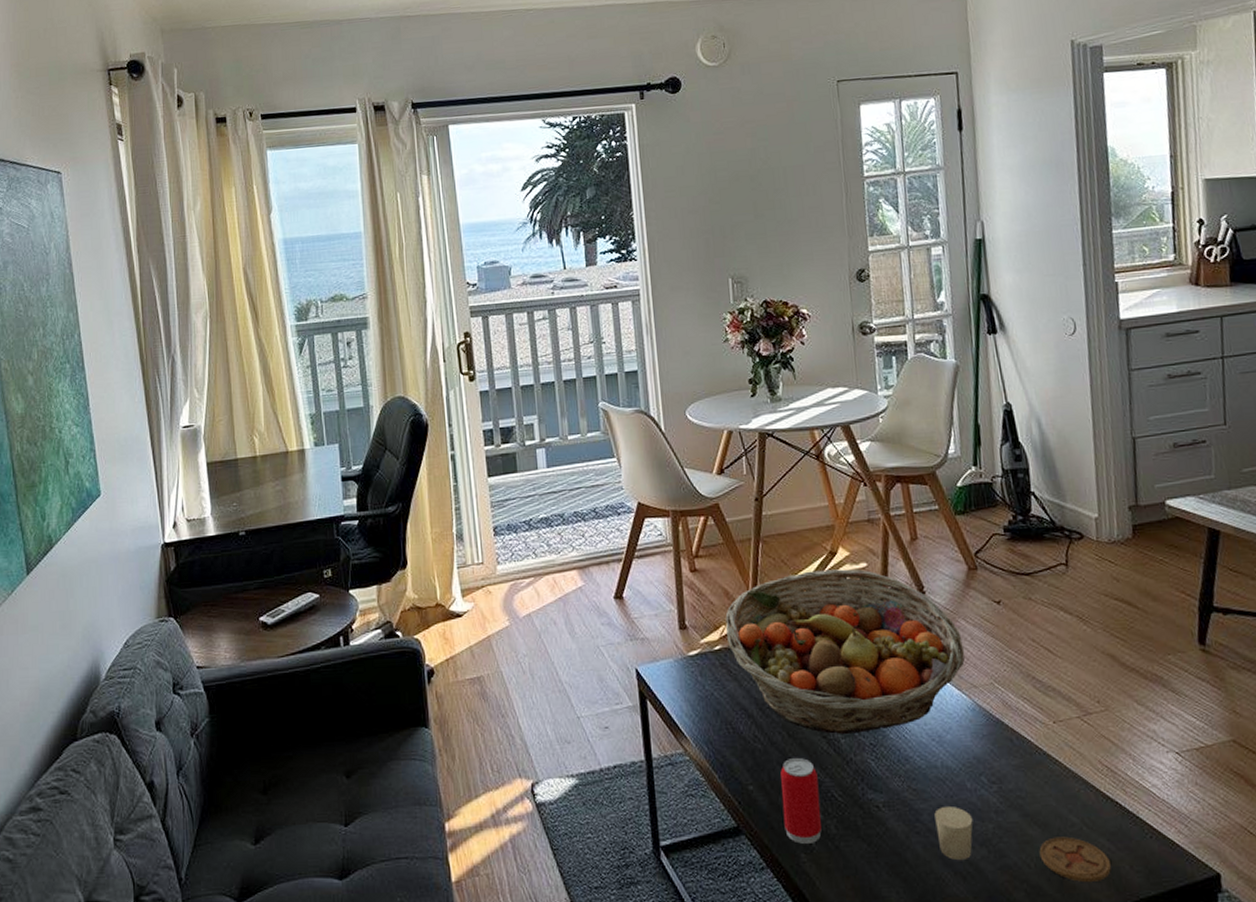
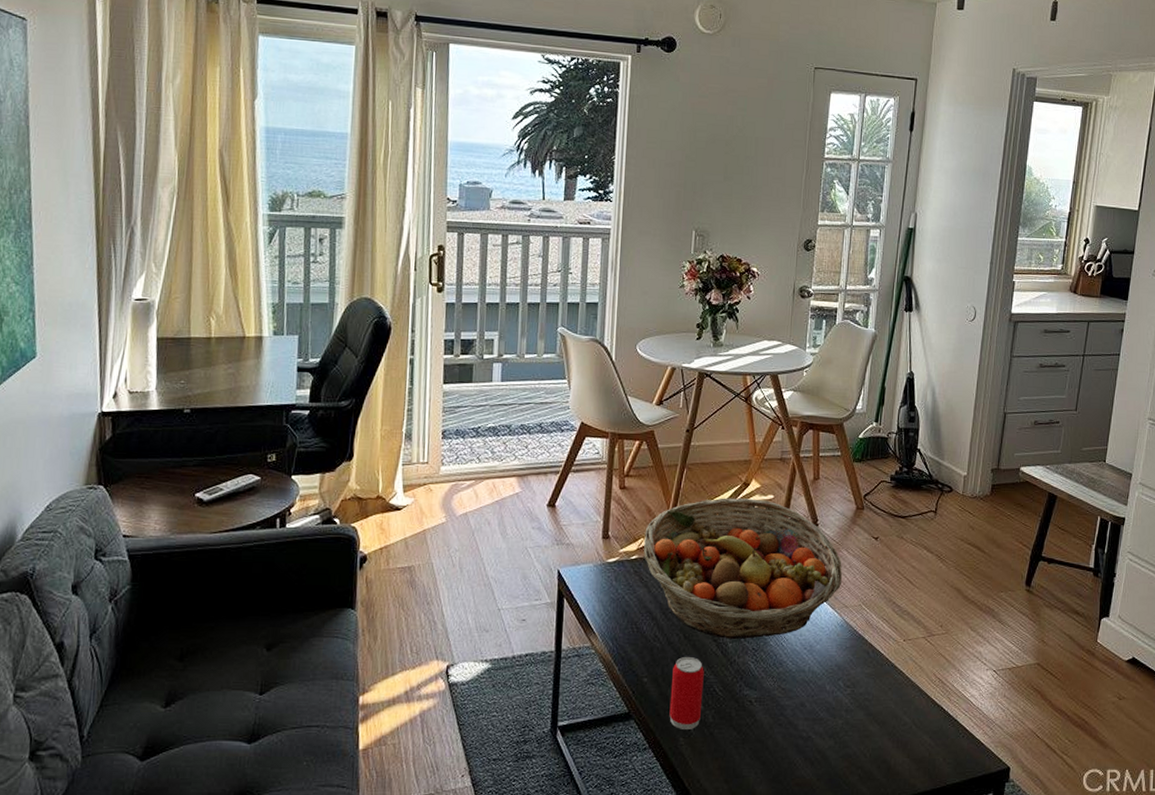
candle: present [934,807,973,861] -> none [796,705,827,749]
coaster: present [1039,836,1111,882] -> none [875,733,929,770]

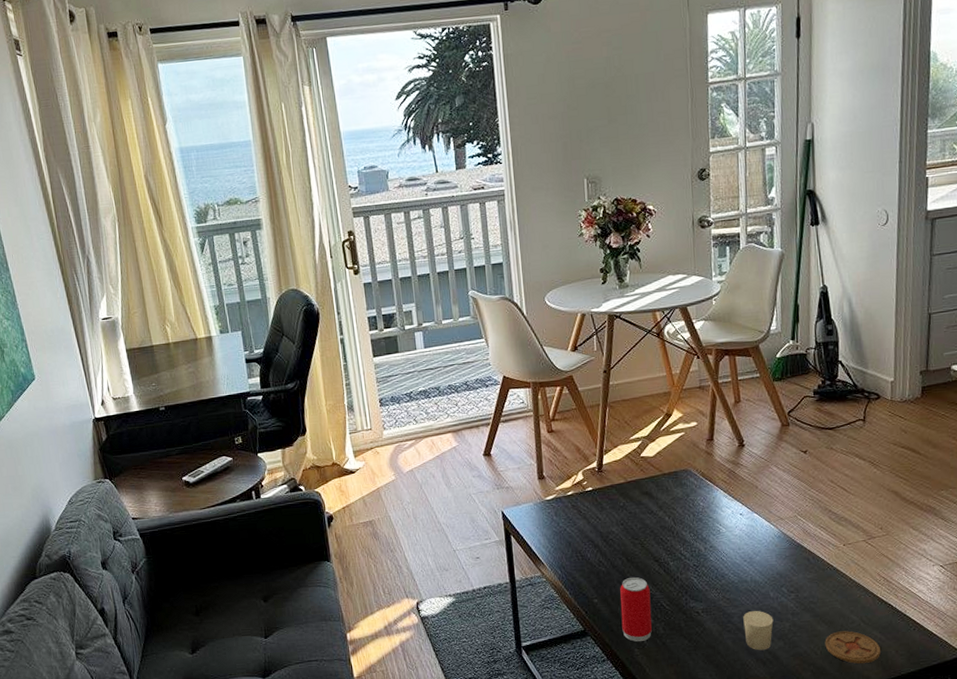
fruit basket: present [644,498,843,640] -> none [577,427,775,559]
candle: none [796,705,827,749] -> present [743,611,774,651]
coaster: none [875,733,929,770] -> present [825,631,880,664]

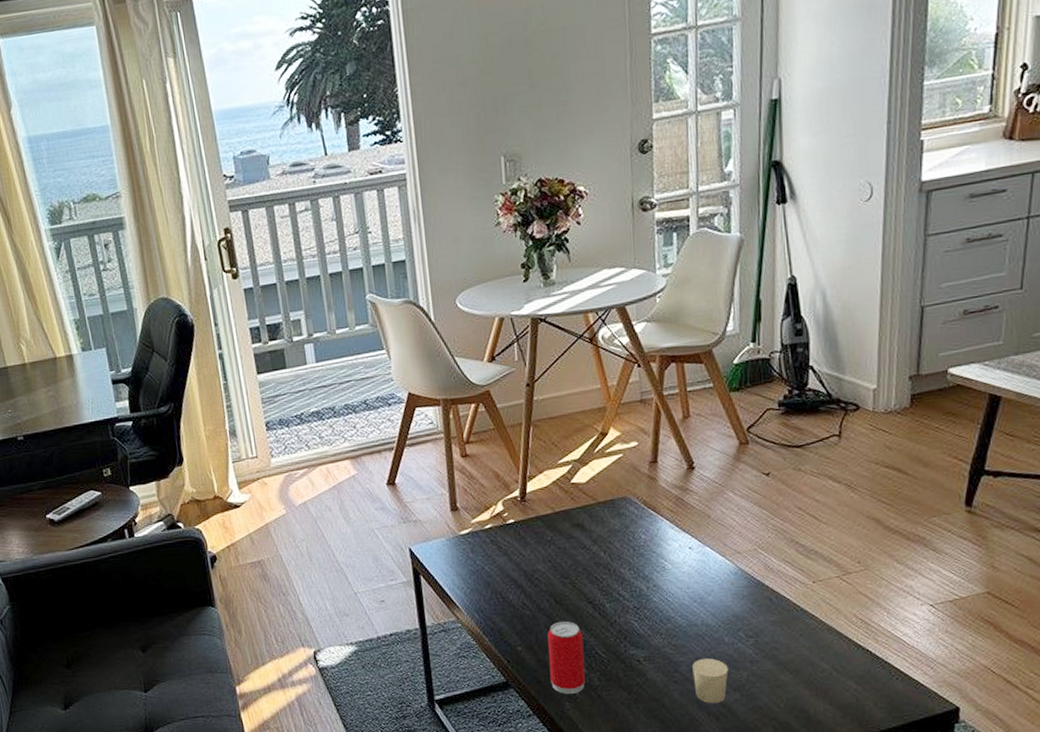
coaster: present [825,631,880,664] -> none [789,680,856,718]

